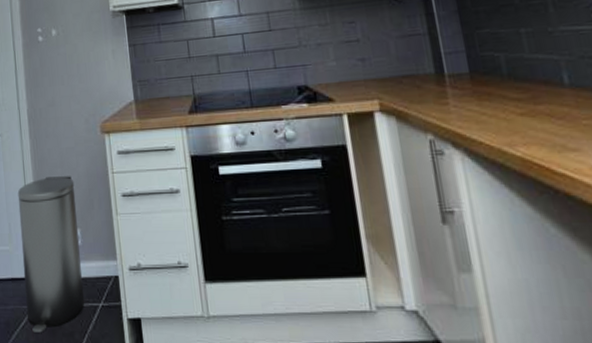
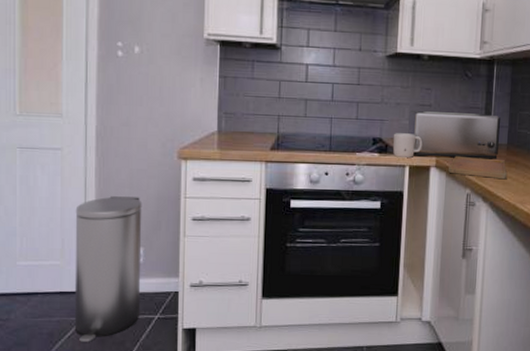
mug: none [320,75,359,106] -> present [392,133,423,159]
toaster: none [334,39,461,102] -> present [408,110,500,160]
cutting board: none [396,93,481,118] -> present [447,156,508,180]

